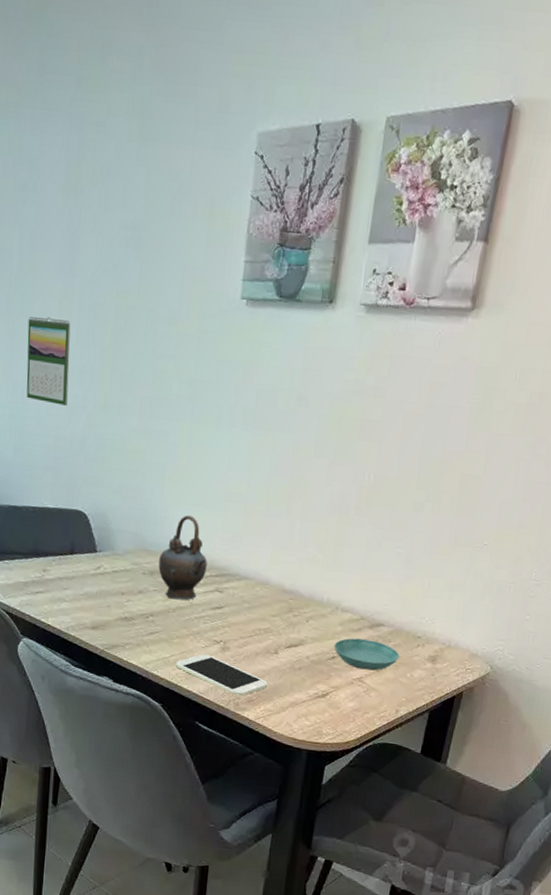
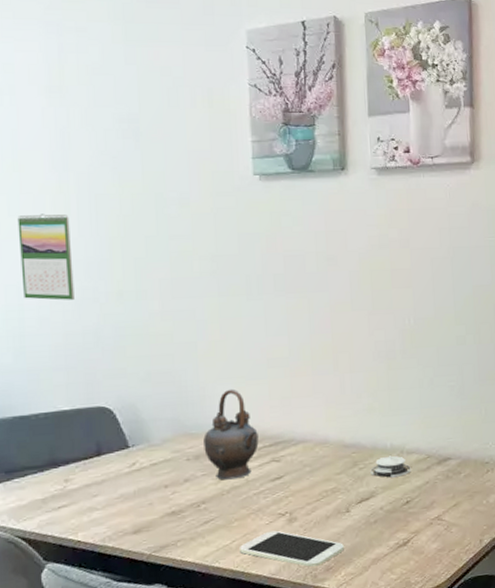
architectural model: none [303,609,343,632] -> present [370,455,411,478]
saucer: present [334,638,400,671] -> none [406,475,472,507]

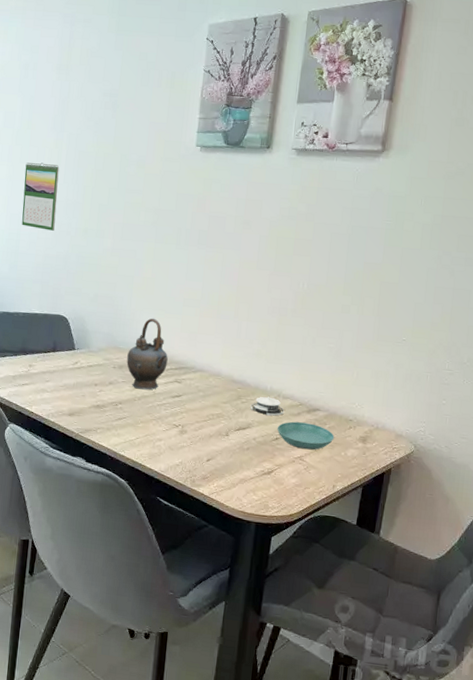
smartphone: present [240,530,344,567] -> none [141,436,220,474]
saucer: none [406,475,472,507] -> present [277,421,334,450]

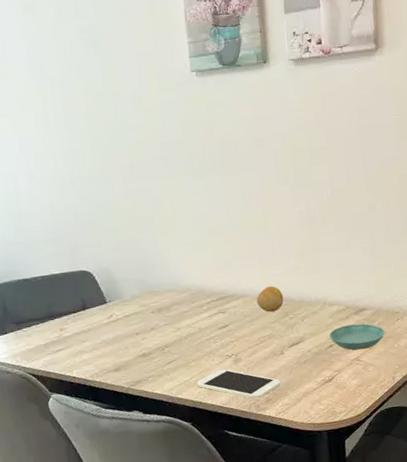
calendar: present [22,162,59,231] -> none [8,114,57,185]
teapot: present [126,318,168,390] -> none [164,254,208,329]
smartphone: none [141,436,220,474] -> present [197,369,280,399]
fruit: none [212,366,240,392] -> present [256,285,284,312]
architectural model: present [250,396,284,416] -> none [299,307,333,326]

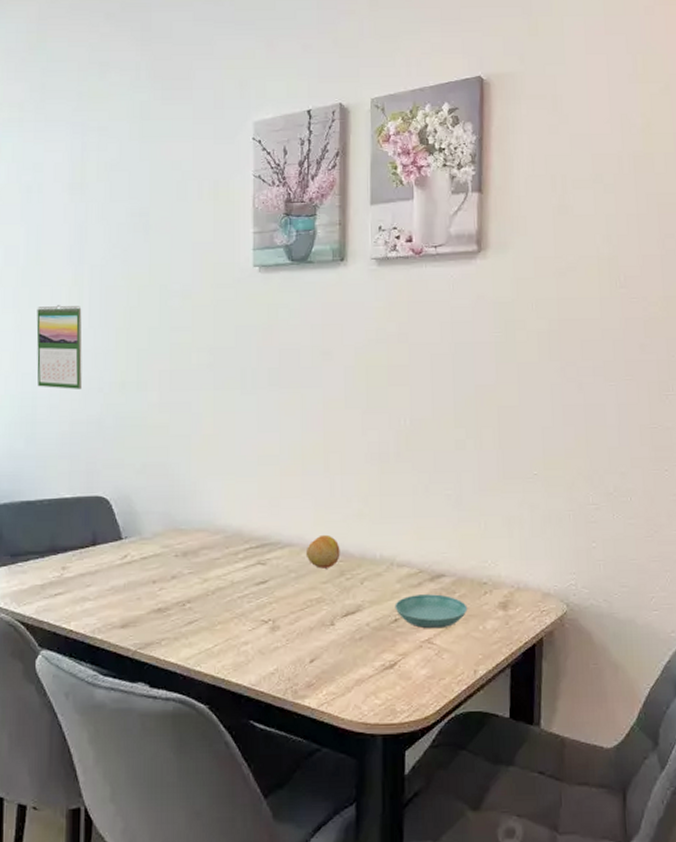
calendar: none [8,114,57,185] -> present [36,305,82,389]
smartphone: present [197,369,280,399] -> none [221,638,327,681]

